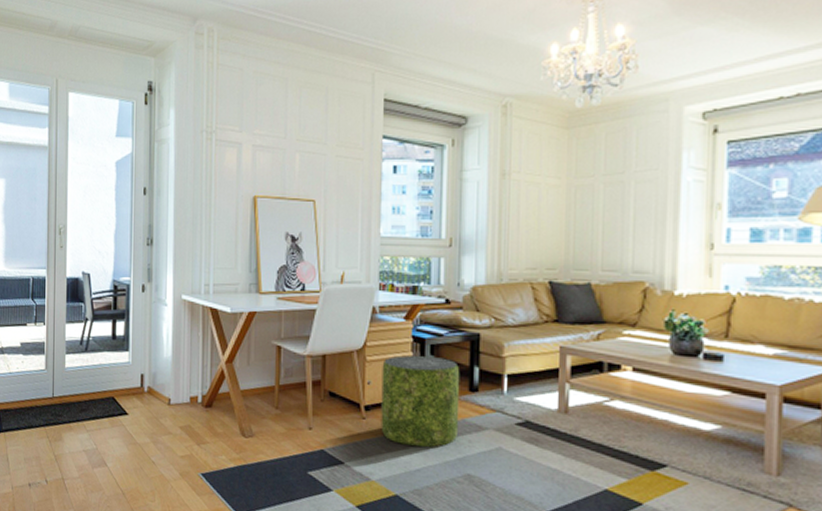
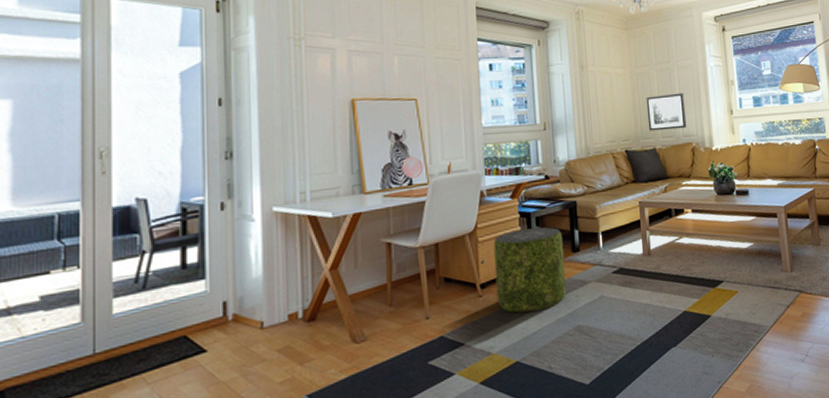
wall art: none [583,215,641,262] -> present [646,93,687,131]

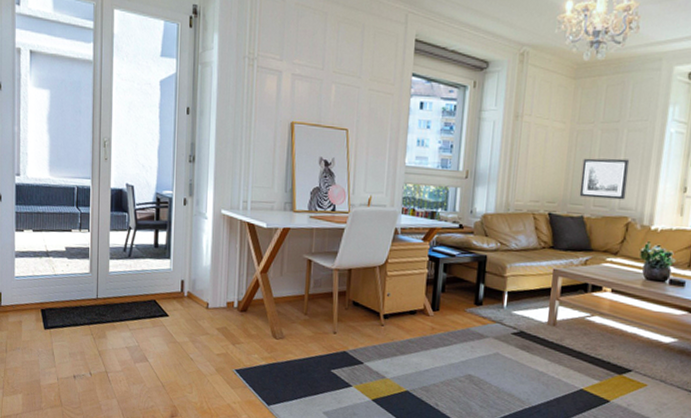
pouf: present [494,227,567,313] -> none [397,272,468,352]

